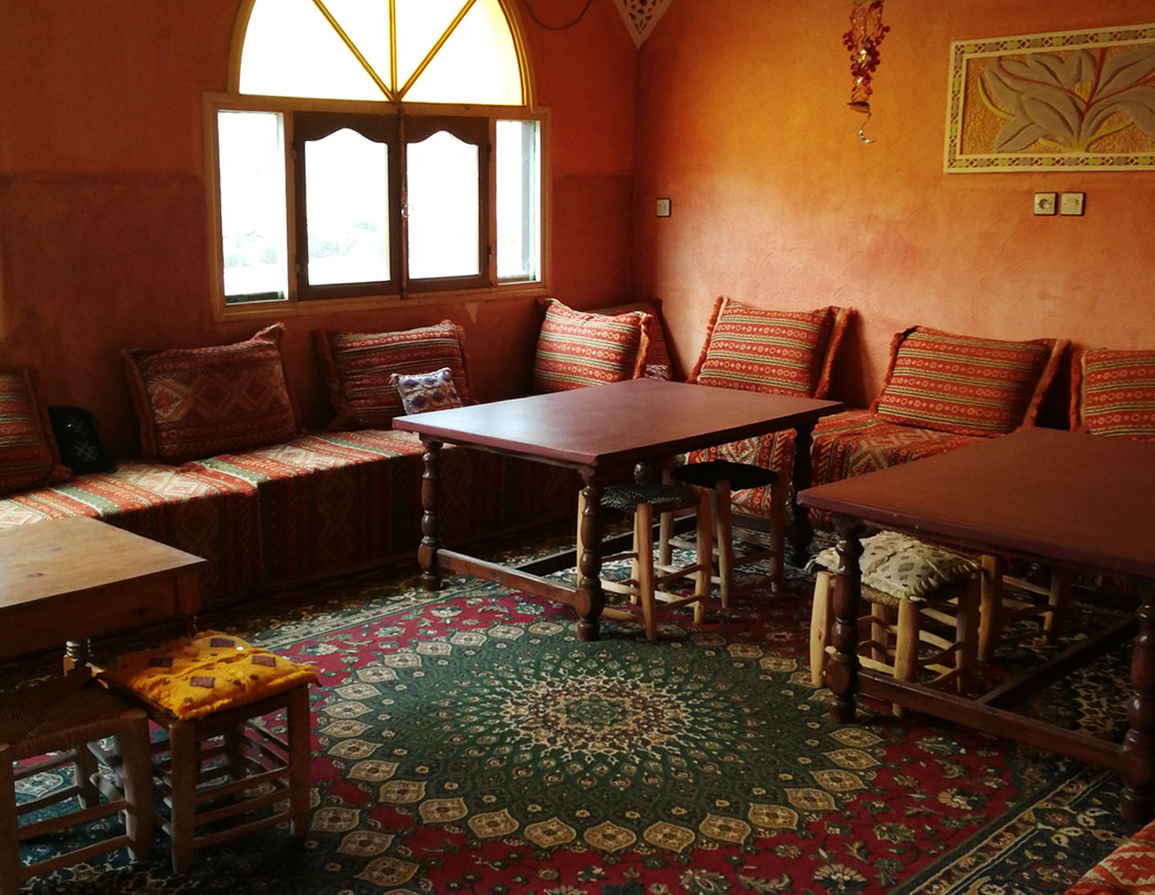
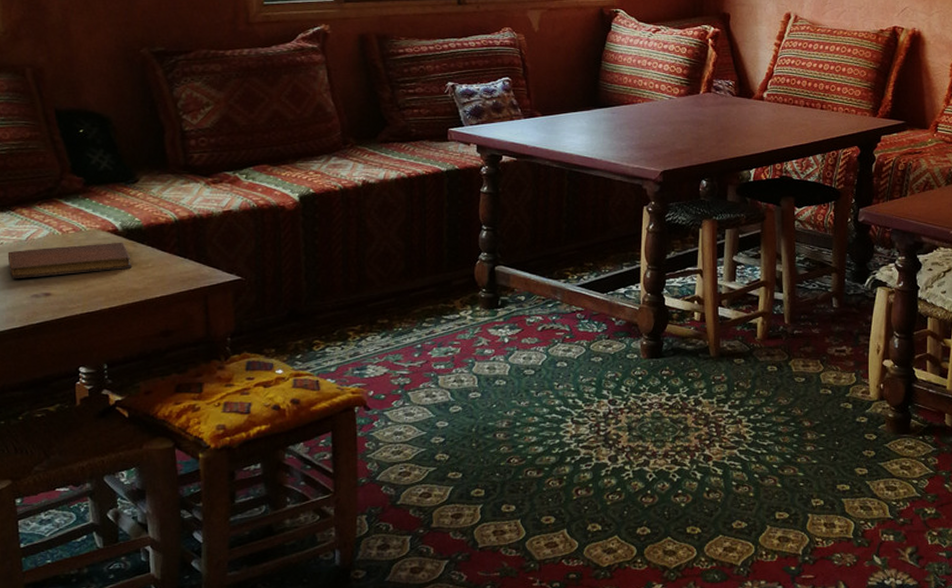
notebook: none [7,526,112,560] -> present [7,242,132,278]

